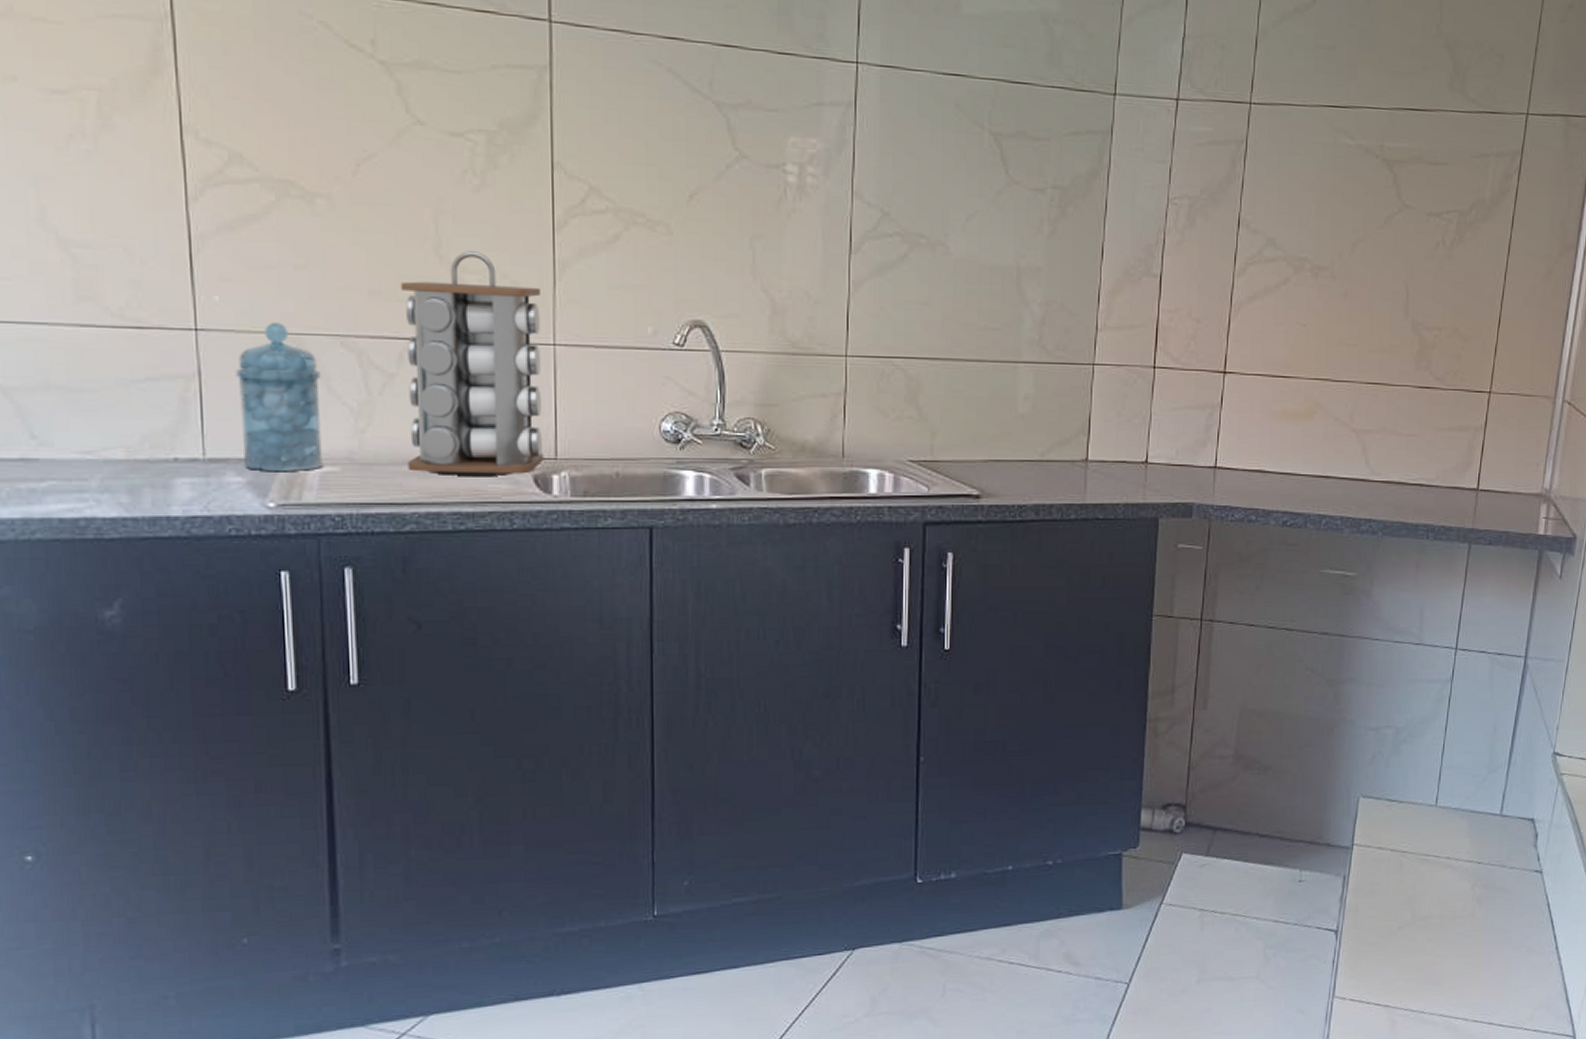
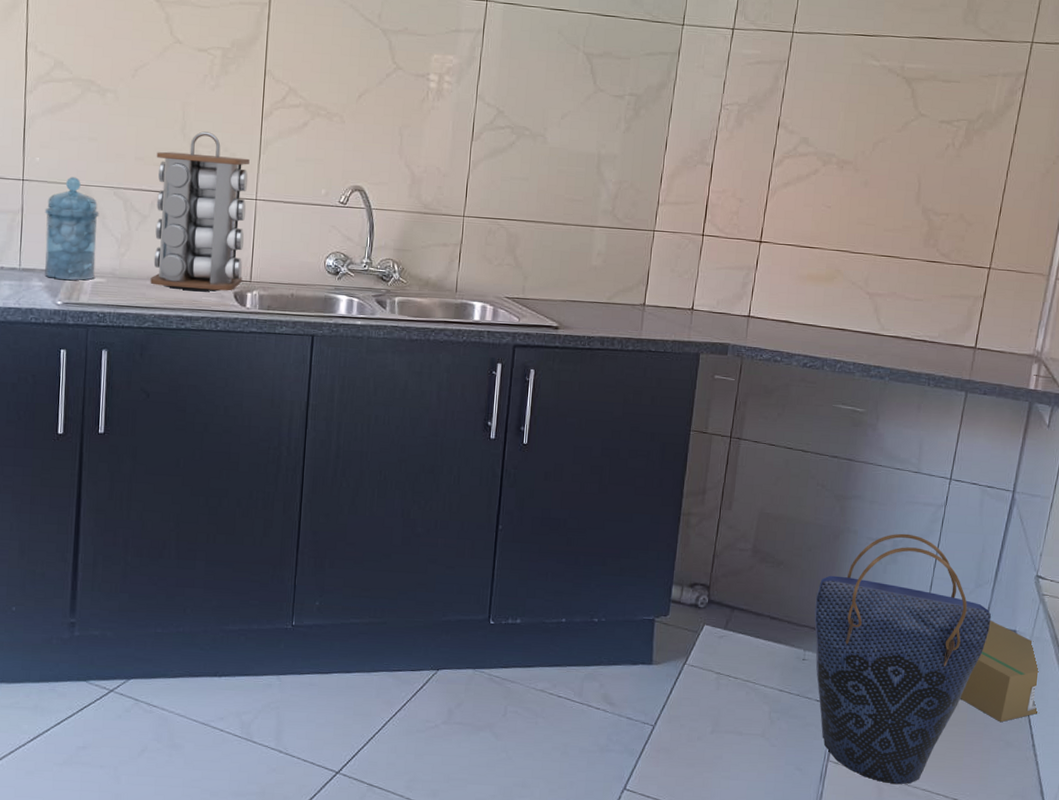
shopping bag: none [1309,718,1506,1014] -> present [814,533,991,785]
box: none [1476,809,1562,927] -> present [960,619,1039,723]

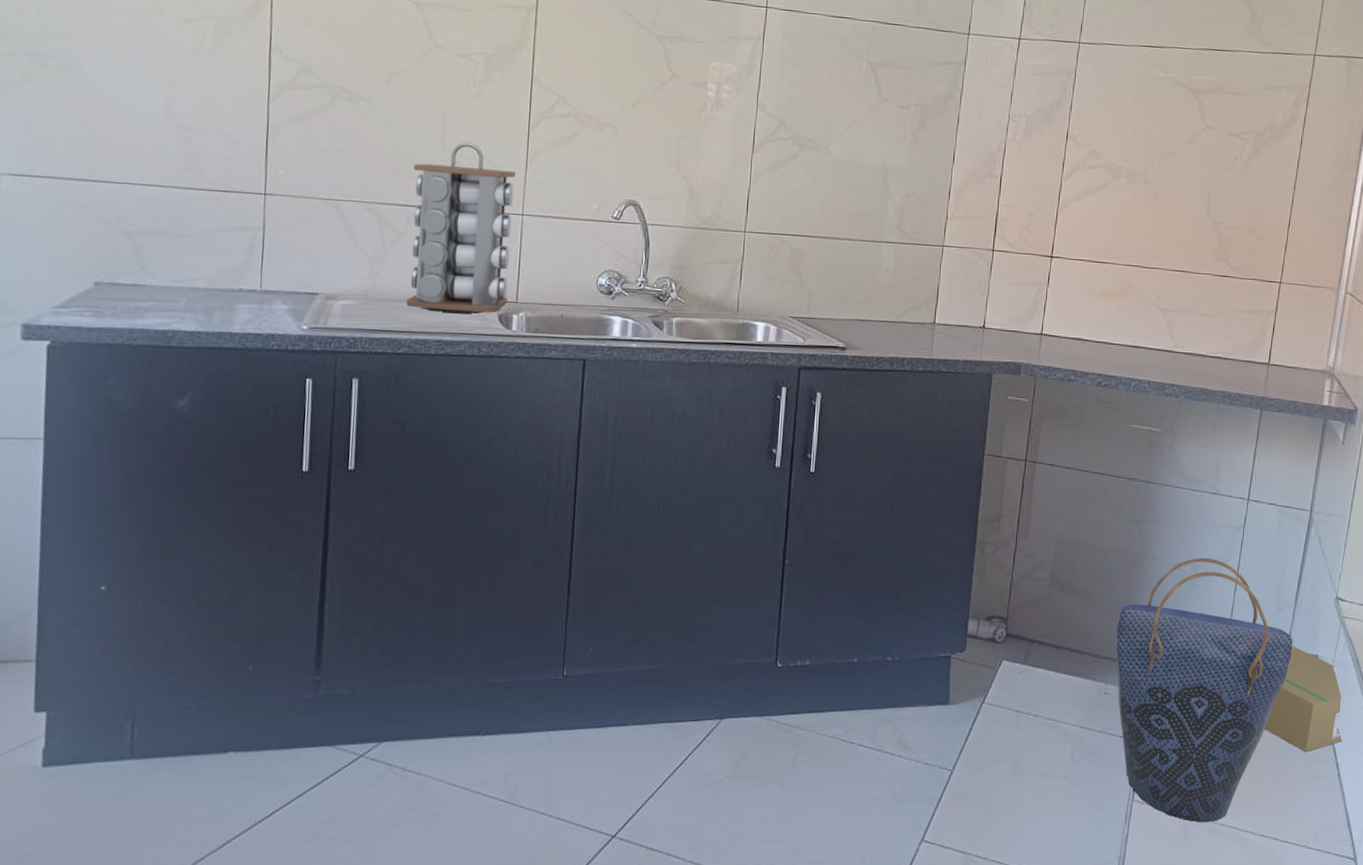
canister: present [45,177,99,280] -> none [289,190,350,303]

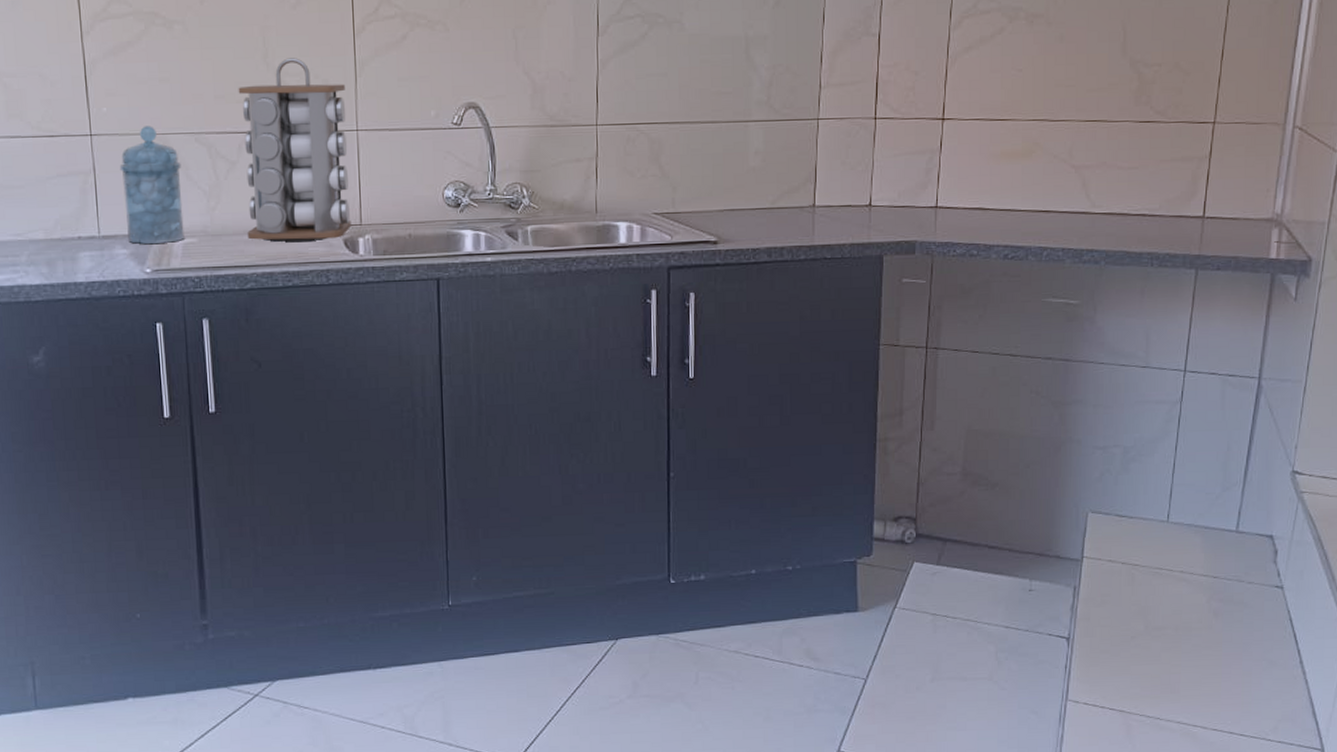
canister: none [289,190,350,303] -> present [119,126,184,244]
shopping bag: present [1115,557,1292,823] -> none [1038,438,1242,720]
box: present [1264,645,1344,753] -> none [1213,526,1306,640]

